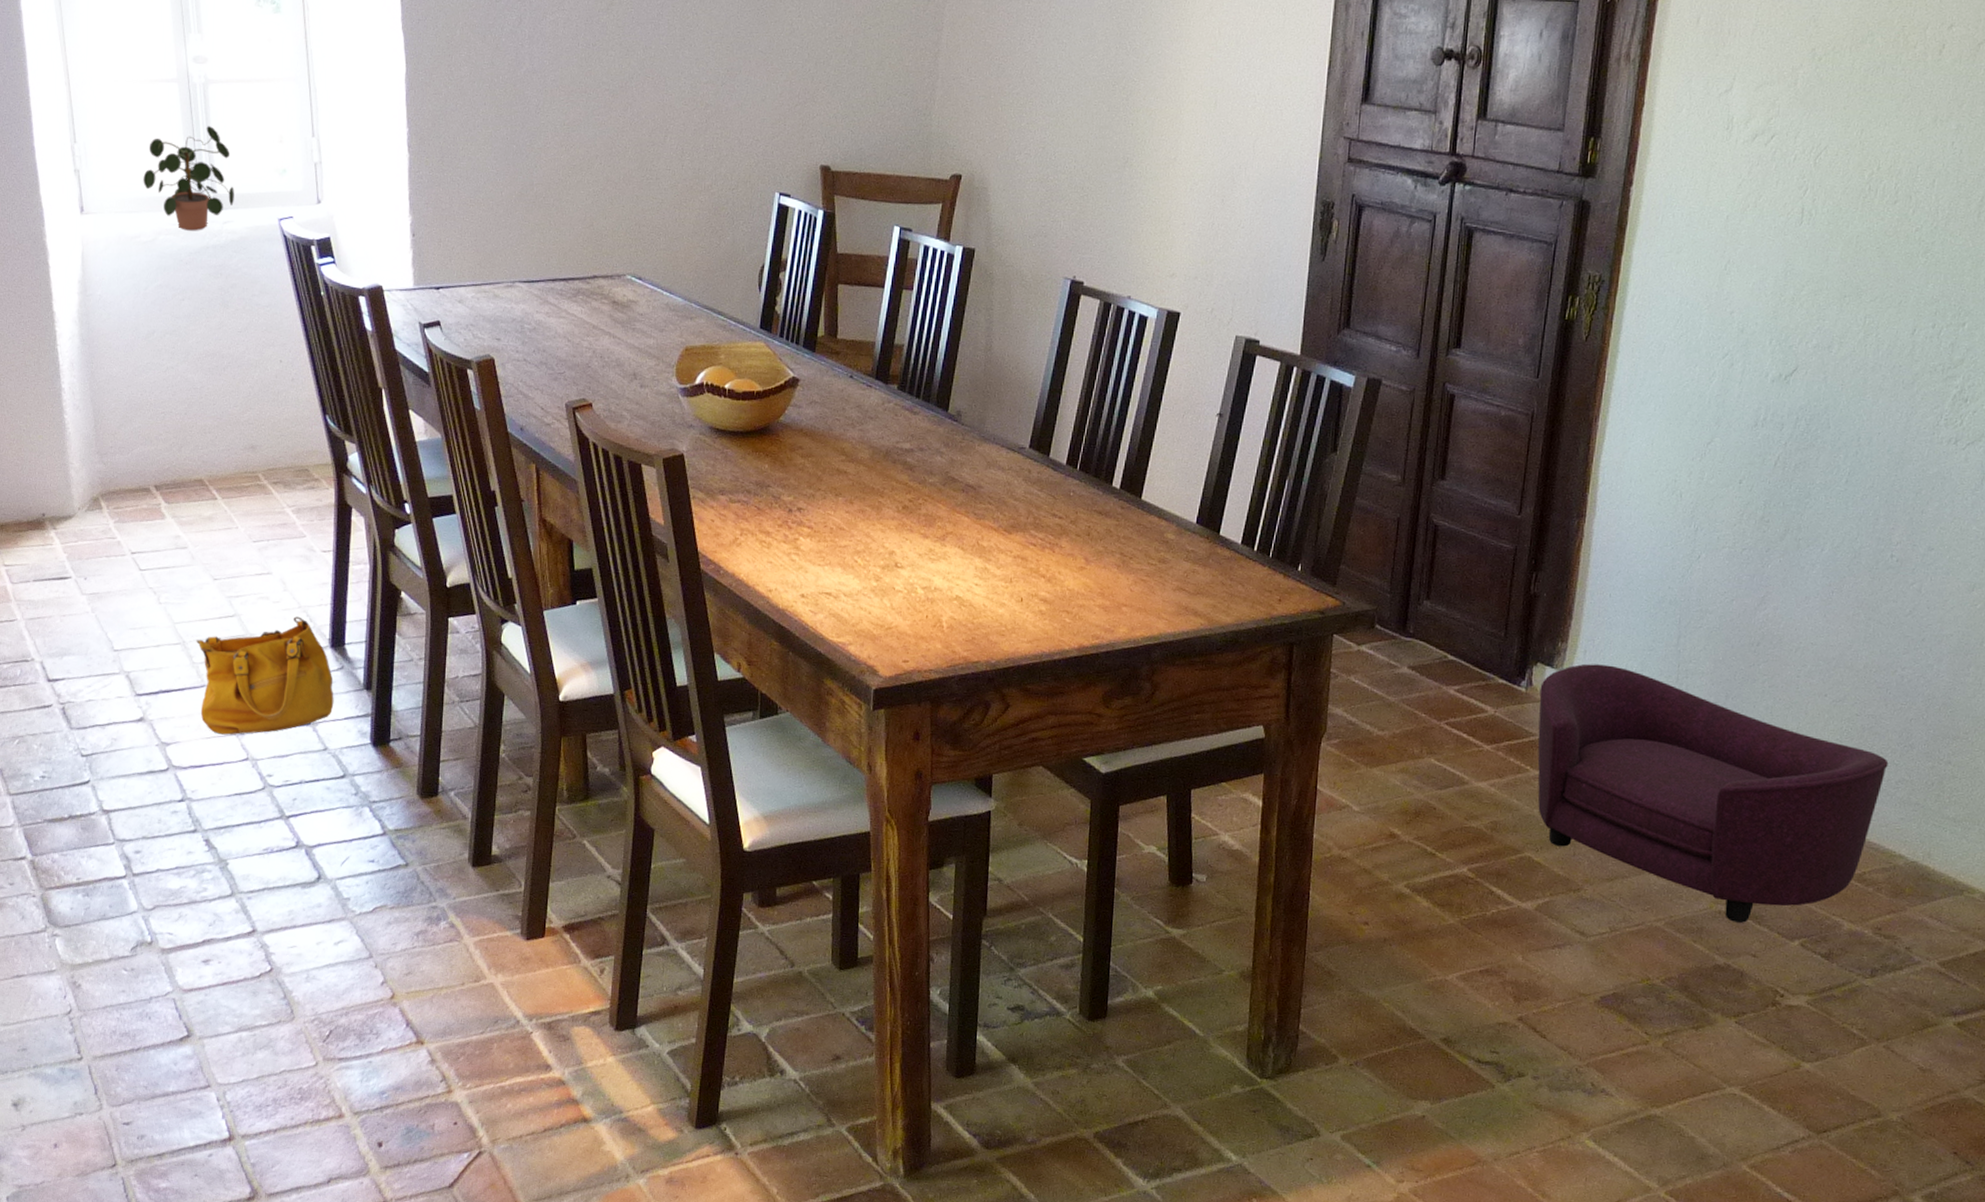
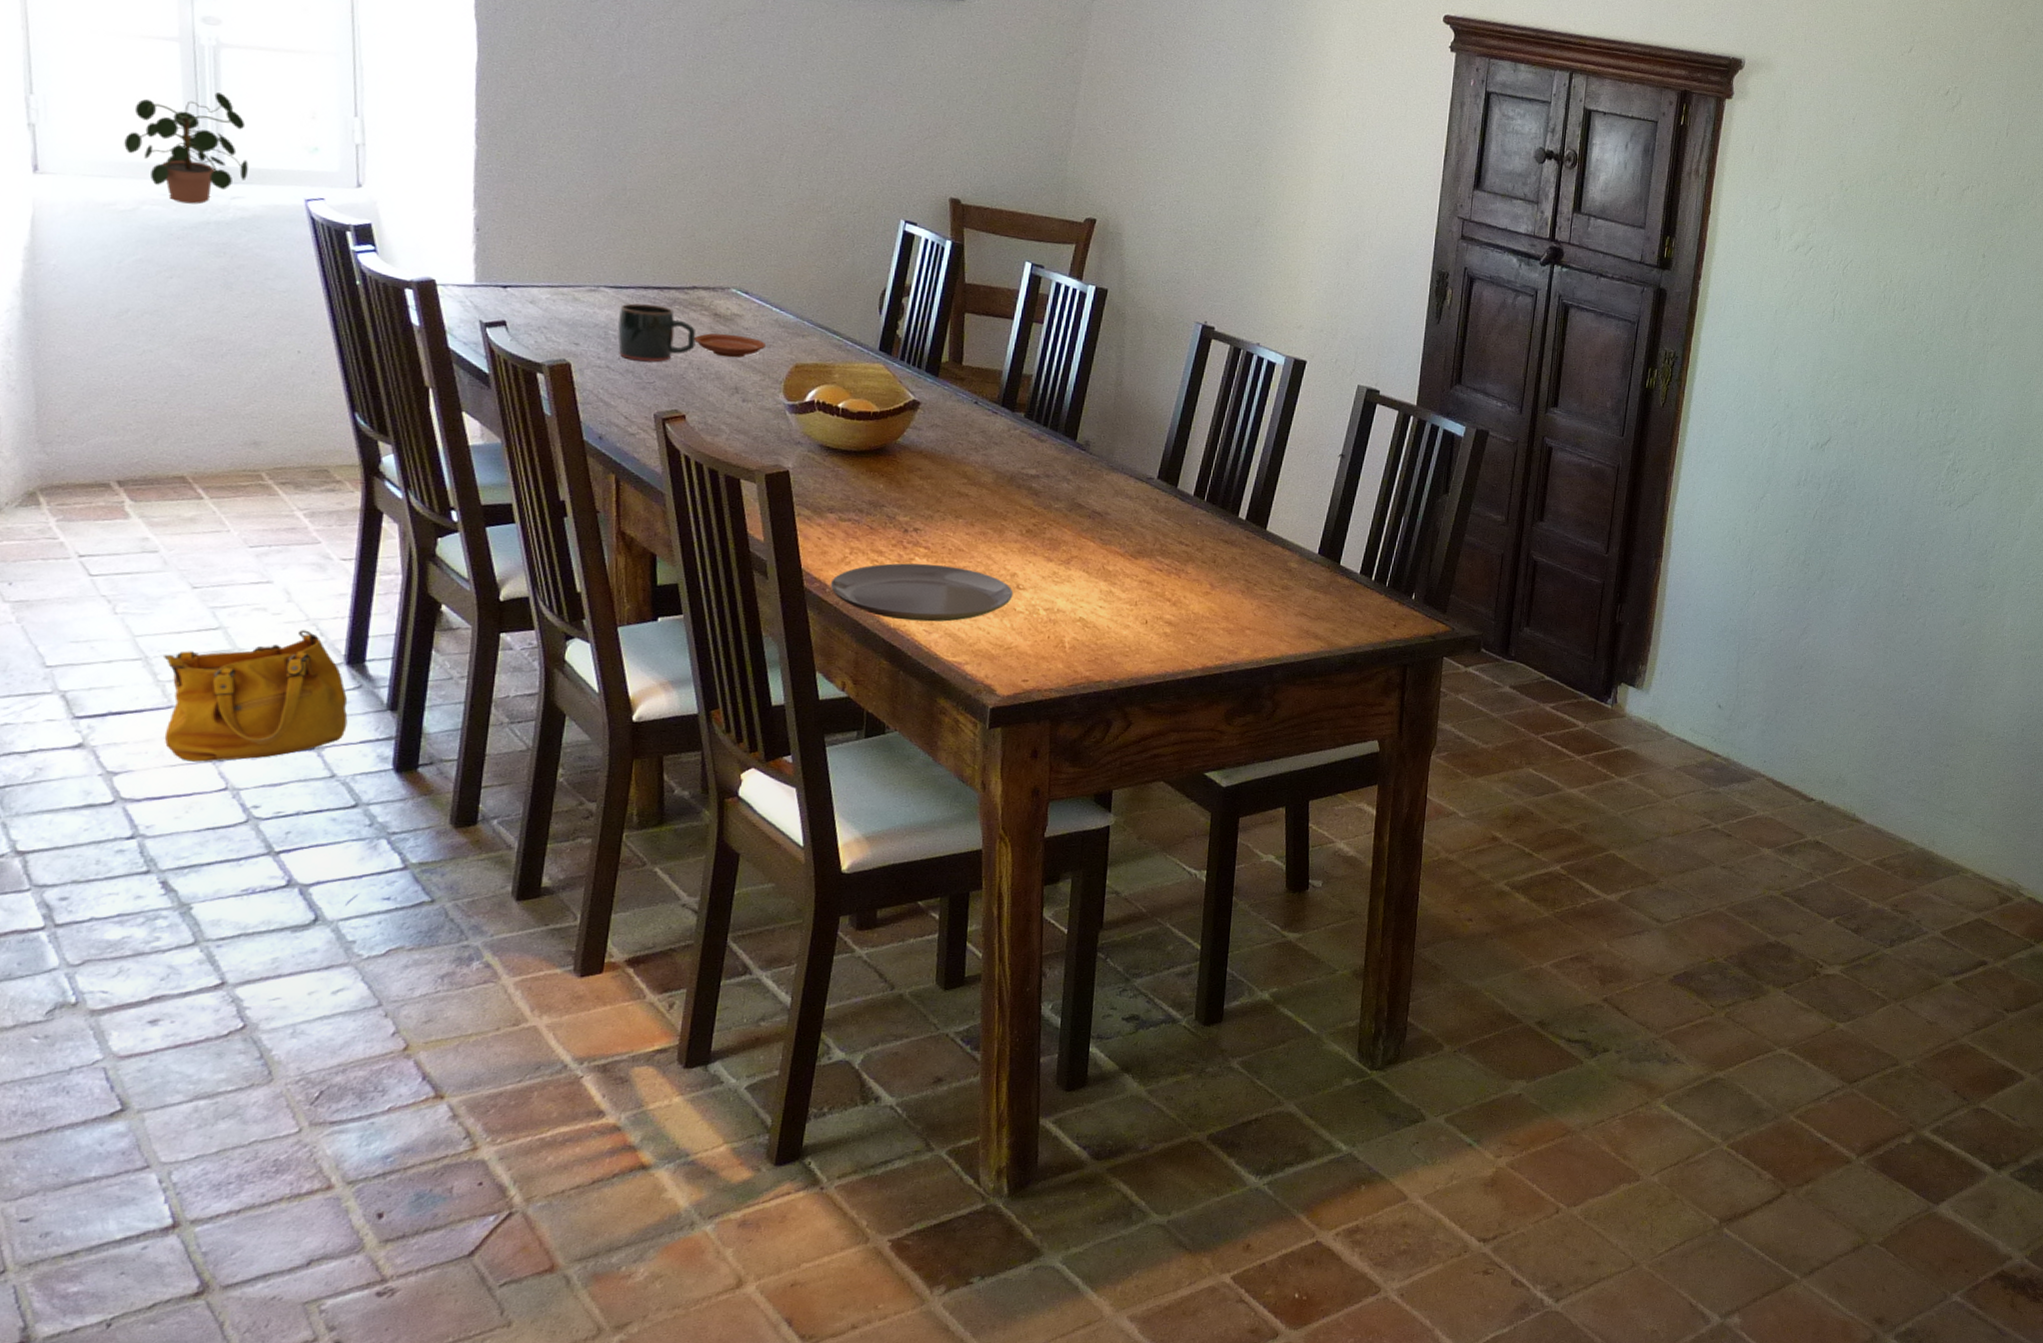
mug: none [532,296,598,352] -> present [617,303,696,362]
plate: none [597,320,660,344] -> present [694,333,767,358]
plate: none [723,543,892,602] -> present [830,563,1014,622]
dog bed: present [1537,664,1889,923] -> none [1621,684,1902,905]

